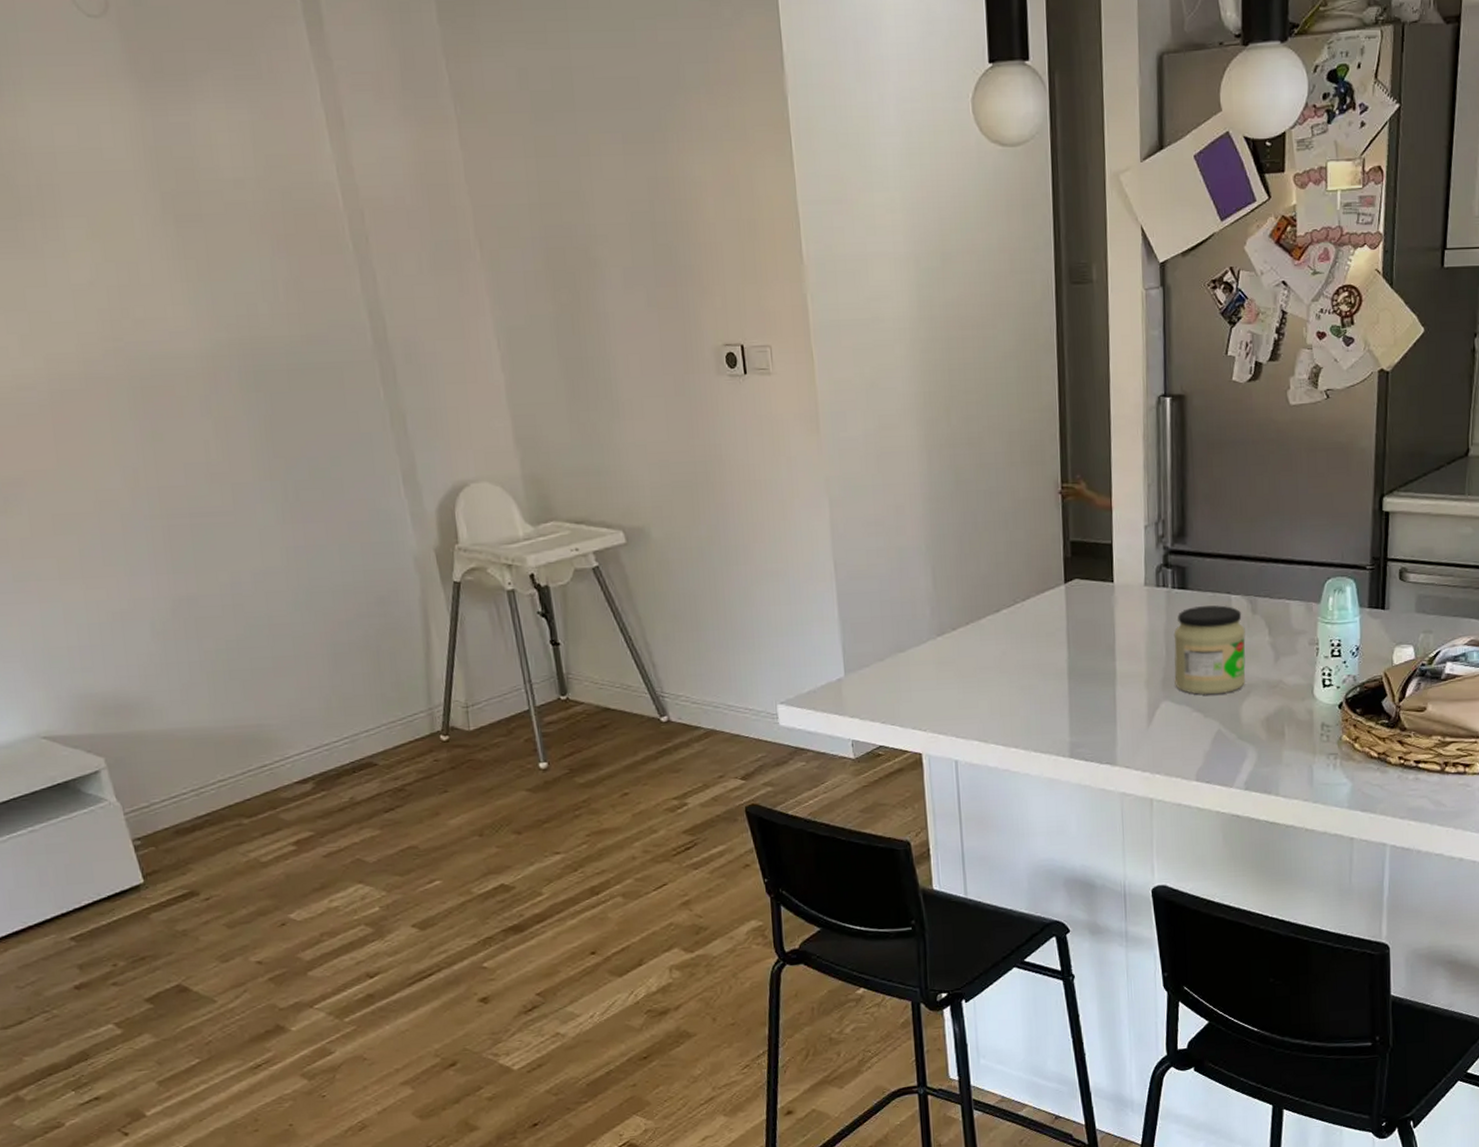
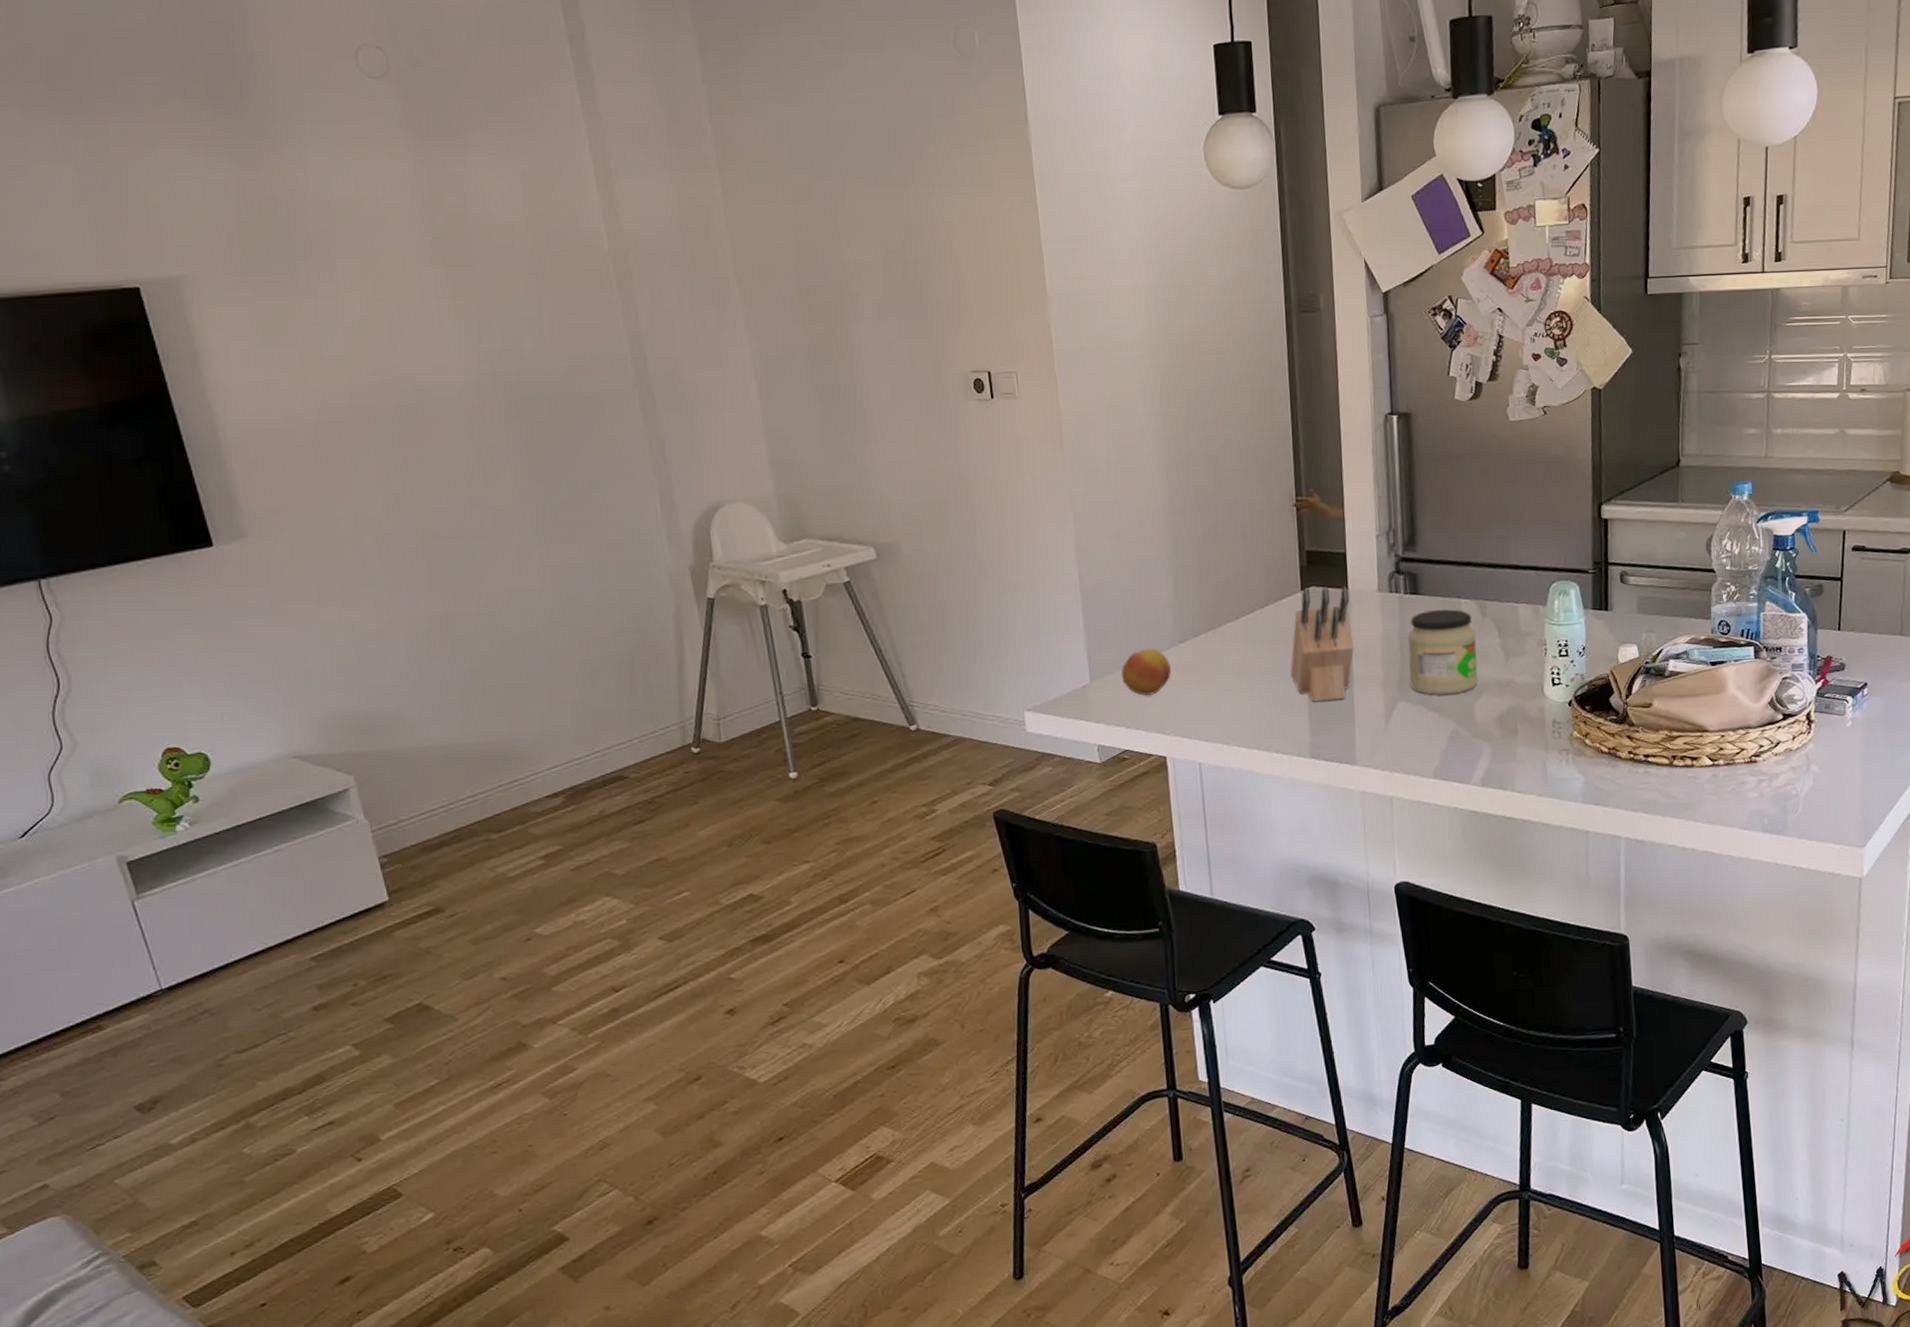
fruit: none [876,640,929,690] -> present [1121,647,1172,696]
knife block: none [1051,579,1118,700] -> present [1290,586,1354,702]

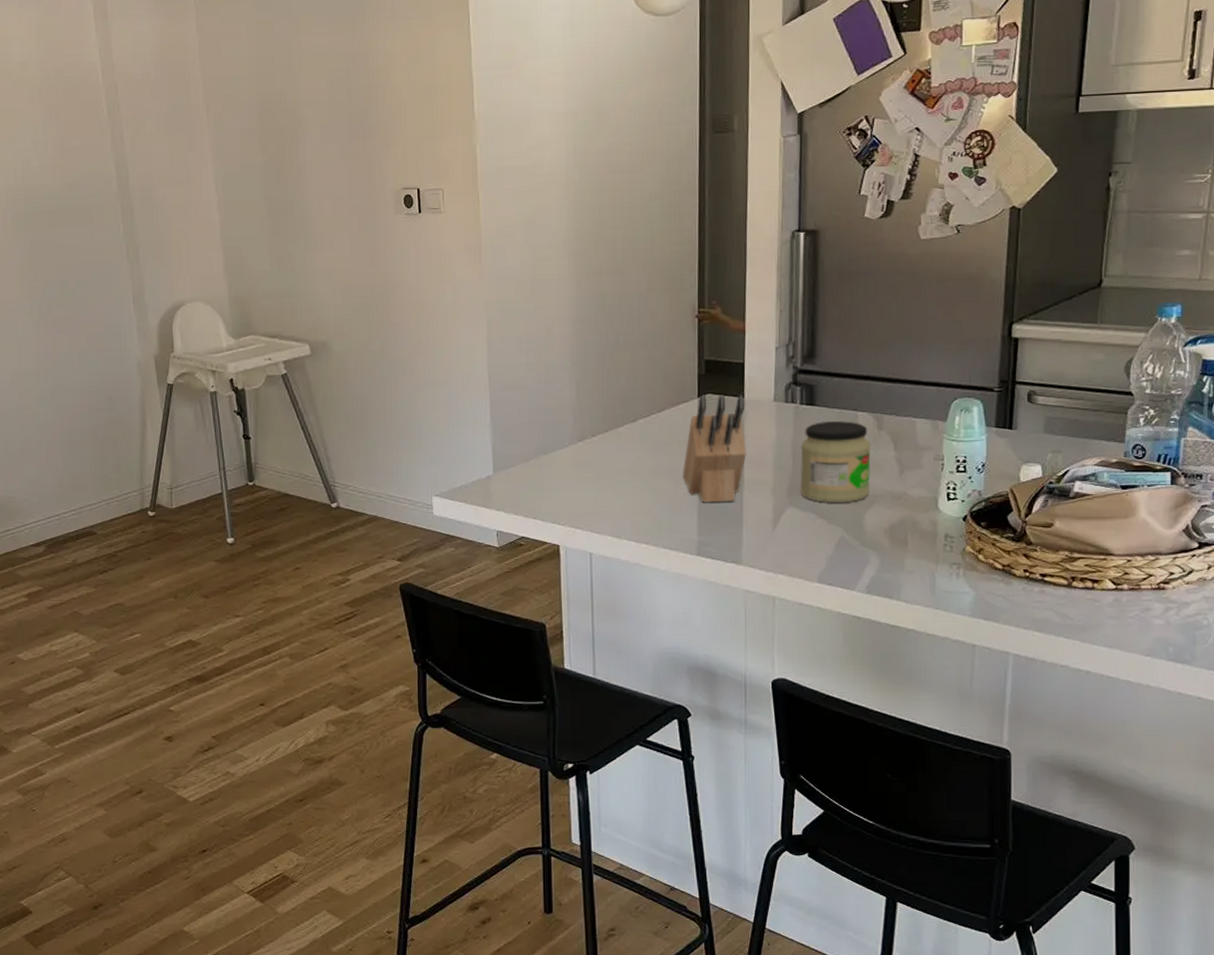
fruit: present [1121,647,1172,696] -> none [522,444,570,488]

